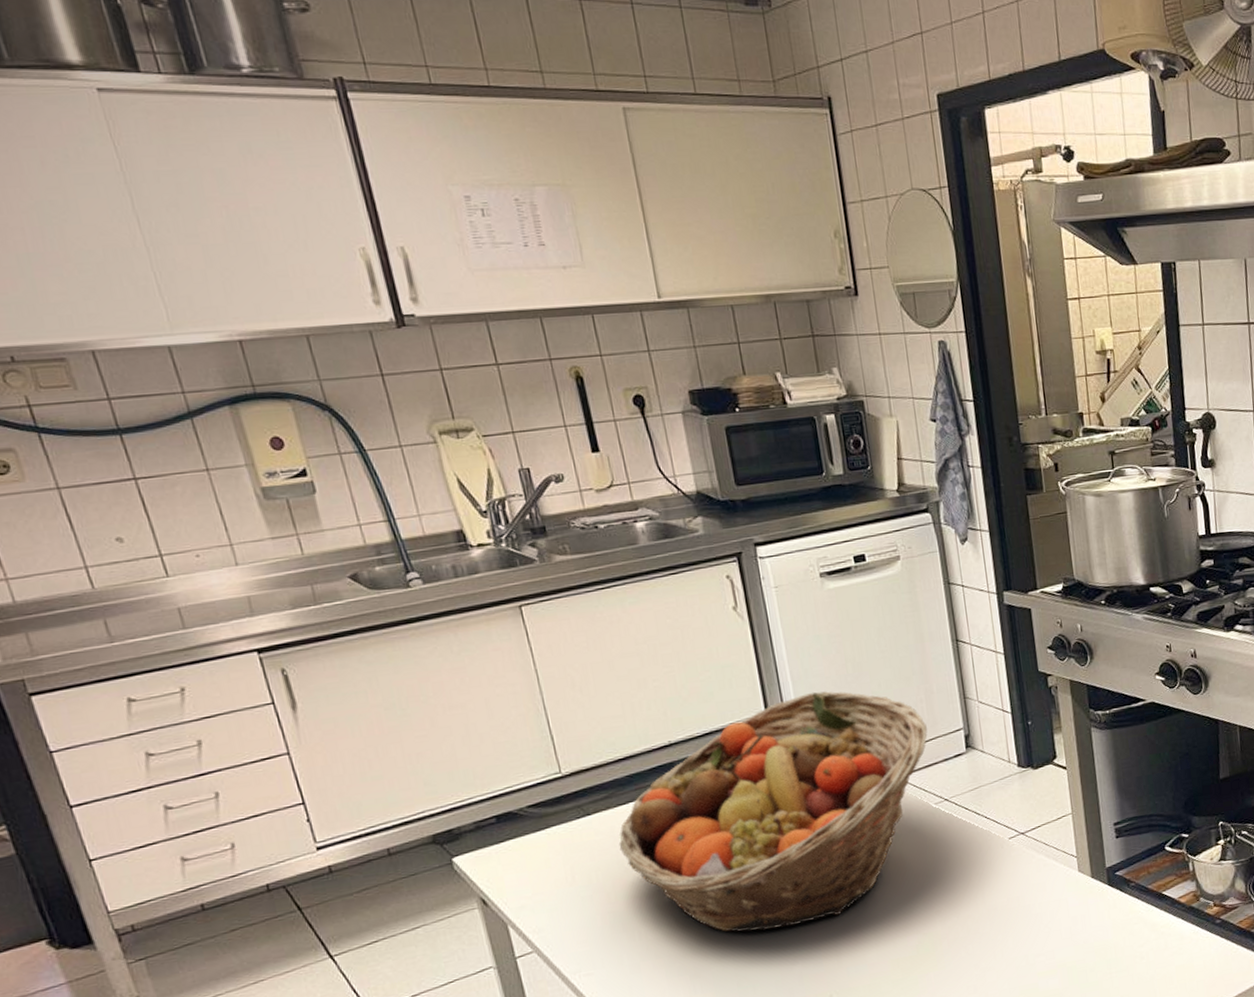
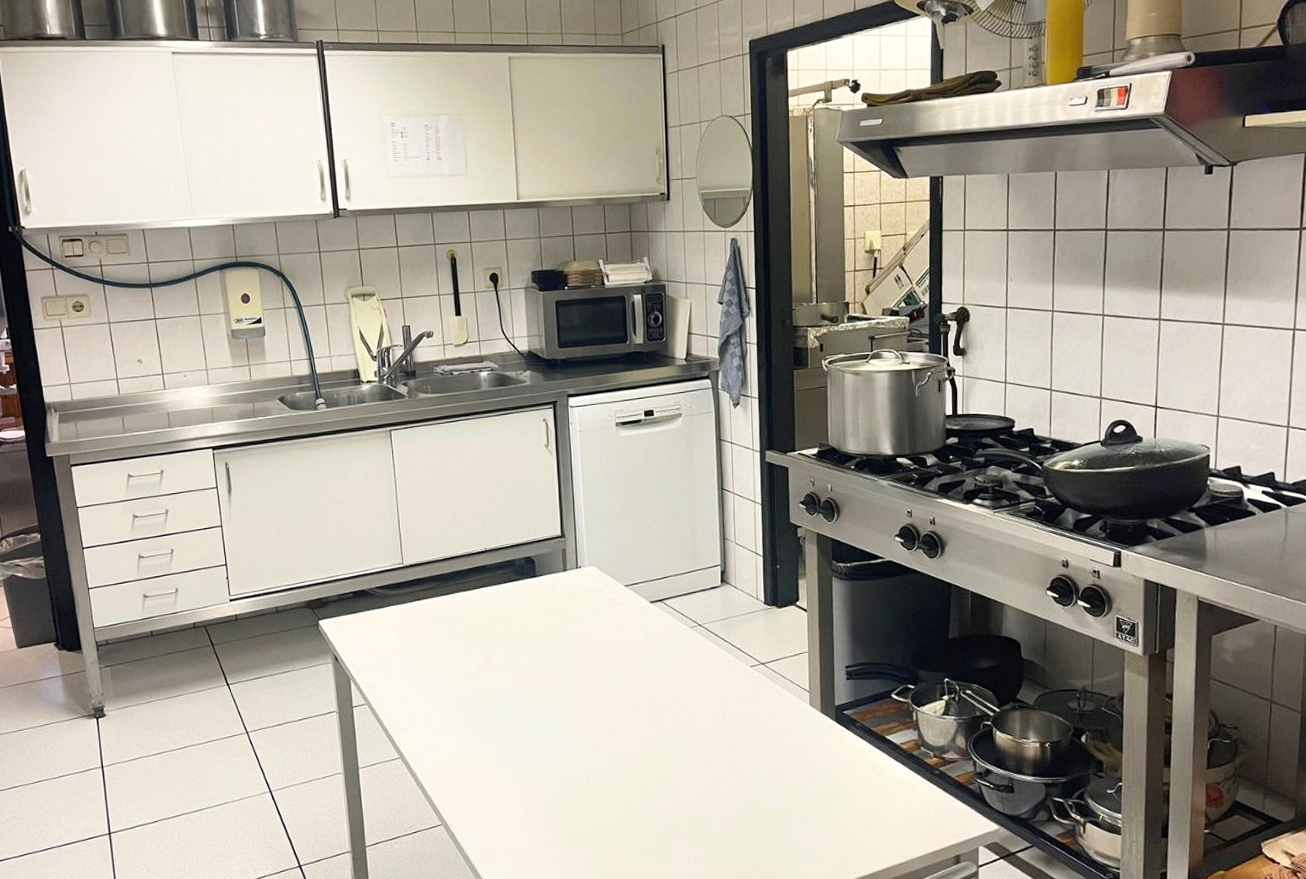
fruit basket: present [619,691,928,932] -> none [438,521,691,716]

